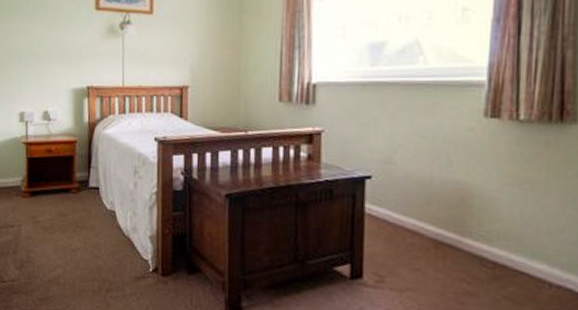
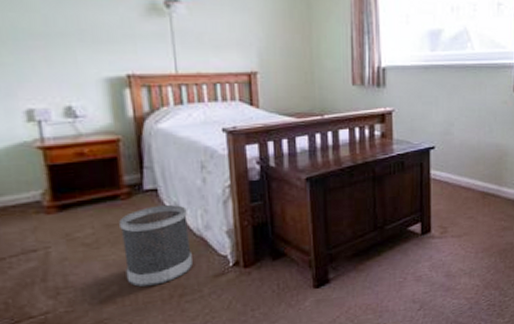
wastebasket: none [69,202,120,276] -> present [119,205,193,287]

